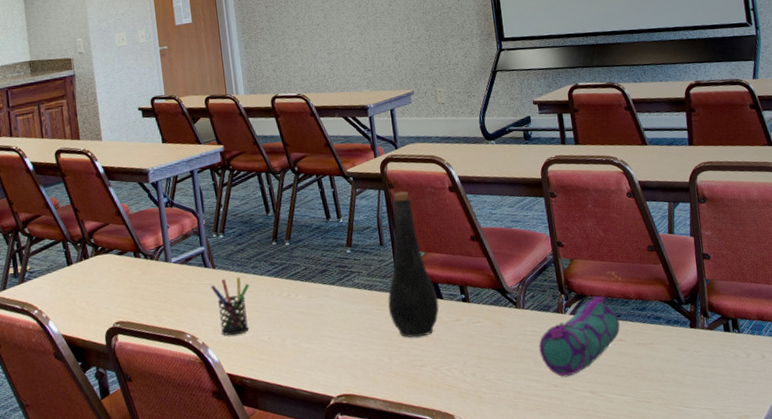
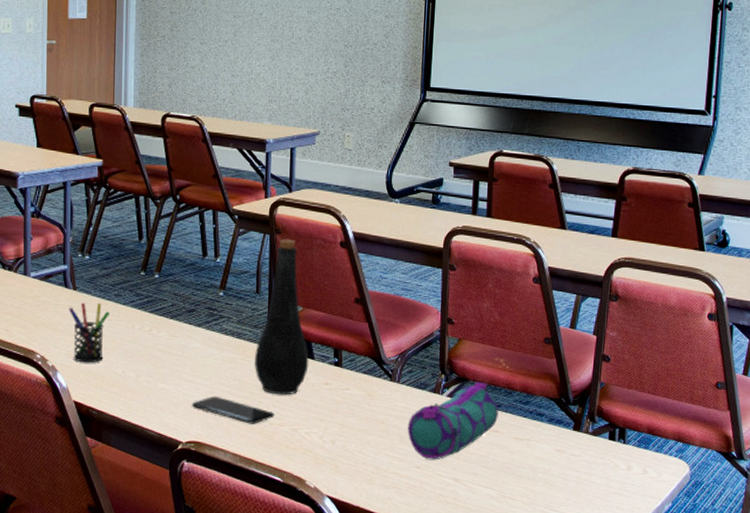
smartphone: none [337,347,416,370] -> present [192,396,275,424]

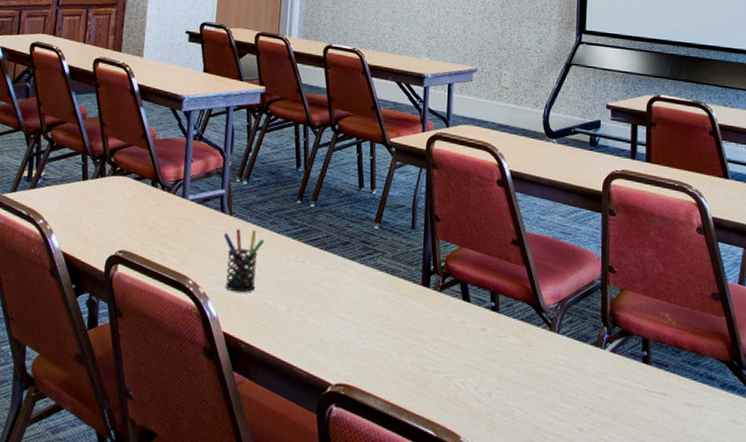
smartphone: present [192,396,275,424] -> none [343,335,429,370]
bottle: present [254,239,309,395] -> none [408,174,465,340]
pencil case: present [407,381,499,460] -> none [568,337,666,423]

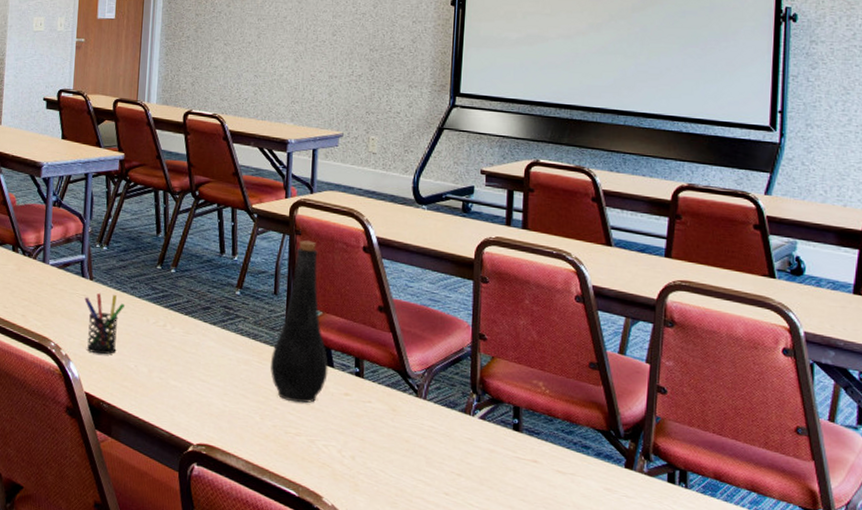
bottle: none [408,174,465,340] -> present [270,240,328,403]

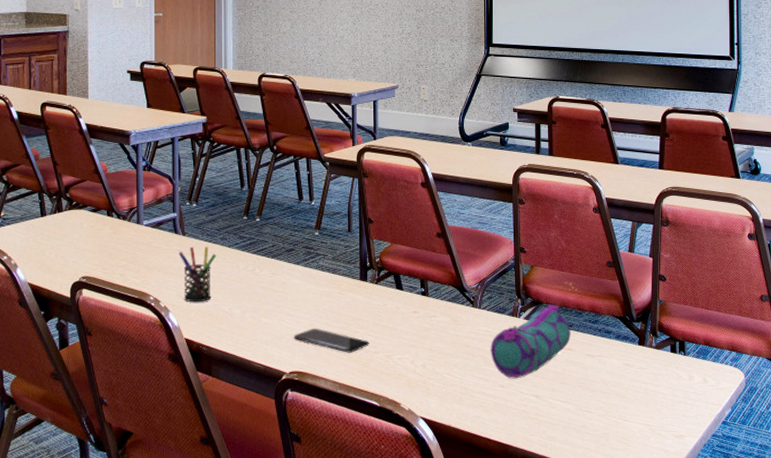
smartphone: none [204,398,291,432] -> present [294,328,370,353]
bottle: present [270,240,328,403] -> none [349,182,398,325]
pencil case: none [434,404,538,488] -> present [490,304,571,379]

